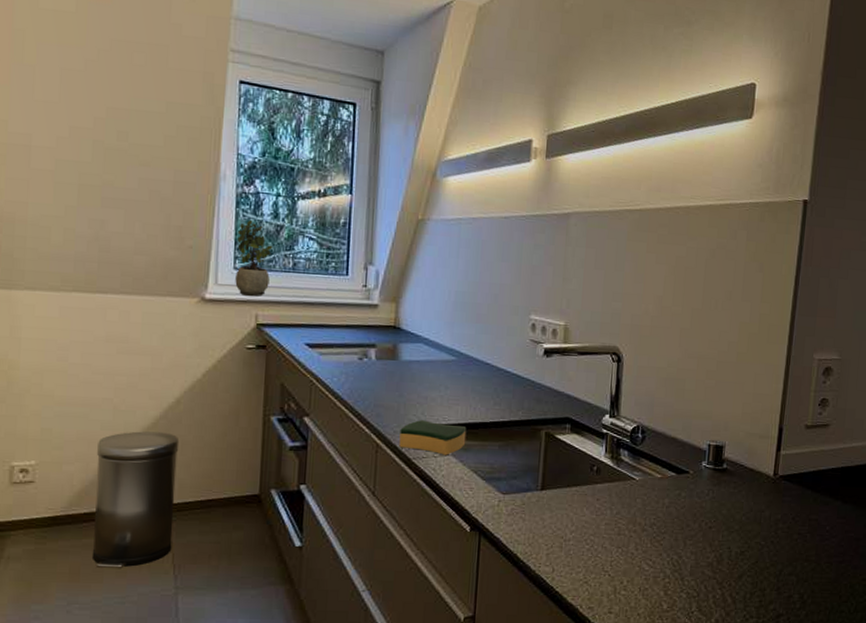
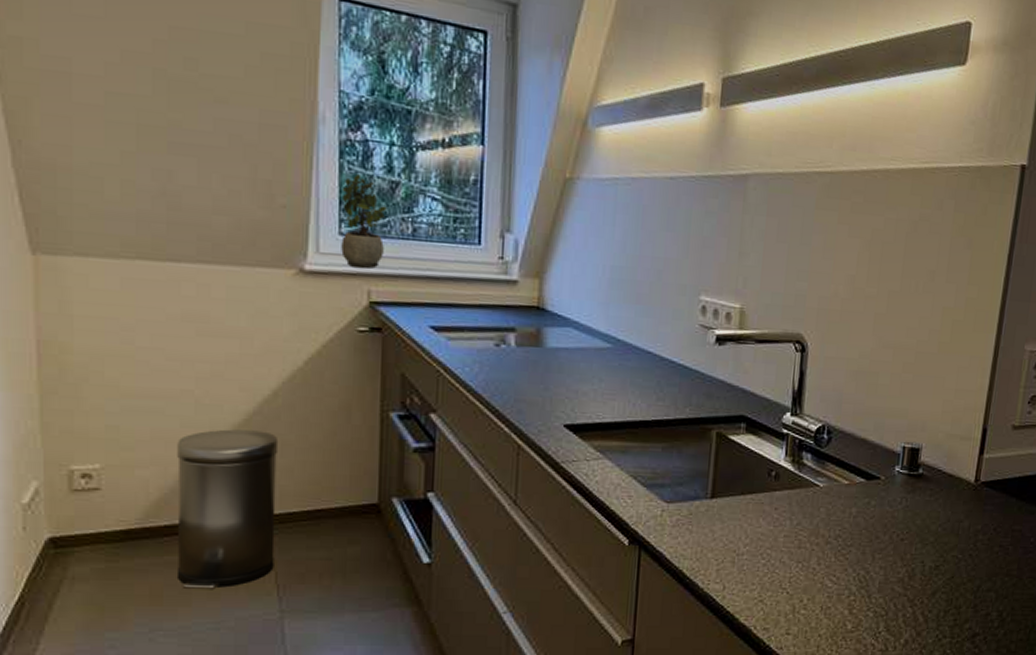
sponge: present [399,420,467,455] -> none [545,417,625,459]

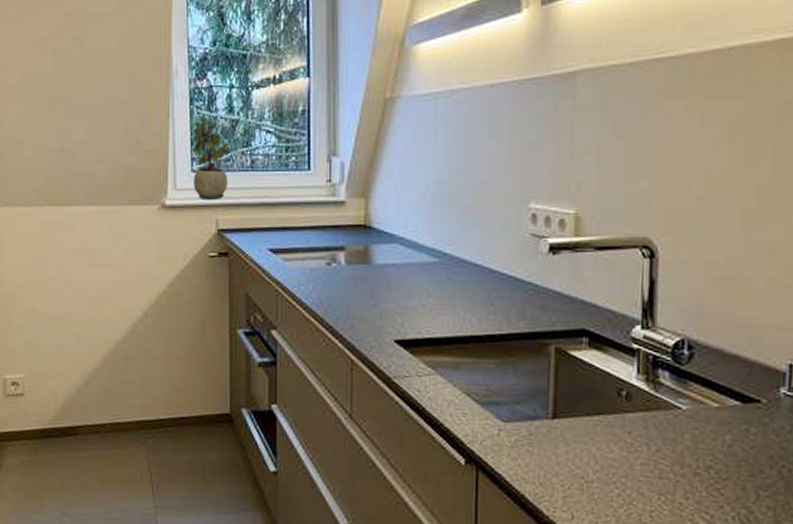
pedal bin: present [177,429,279,590] -> none [76,345,150,485]

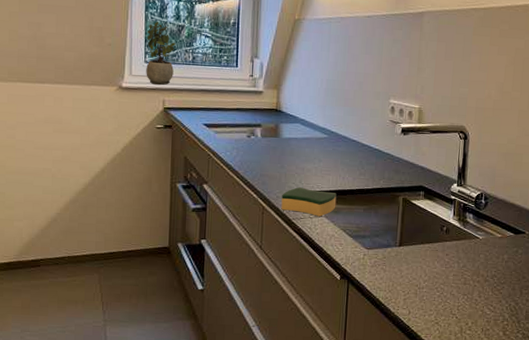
sponge: none [377,333,456,374] -> present [281,187,337,217]

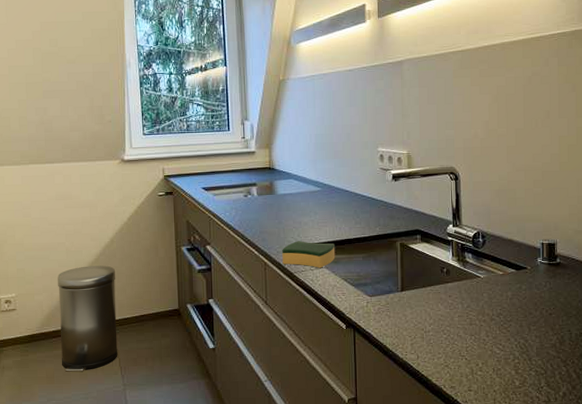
pedal bin: none [39,195,105,305] -> present [57,265,118,372]
potted plant: present [146,22,176,86] -> none [143,96,170,155]

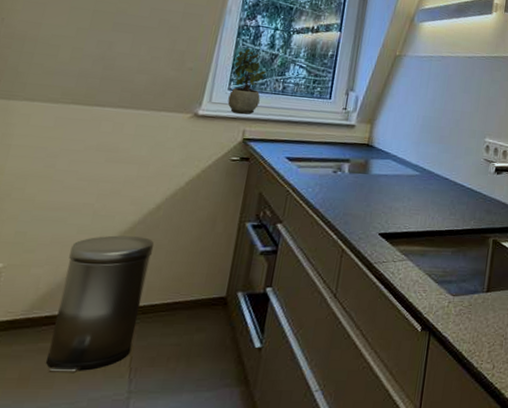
potted plant: none [143,96,170,155] -> present [227,49,266,115]
sponge: present [282,241,335,268] -> none [362,228,425,260]

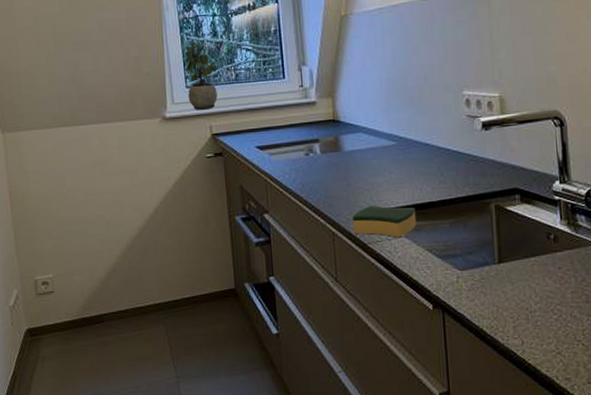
pedal bin: present [46,235,155,374] -> none [98,240,169,363]
sponge: none [362,228,425,260] -> present [352,205,417,238]

